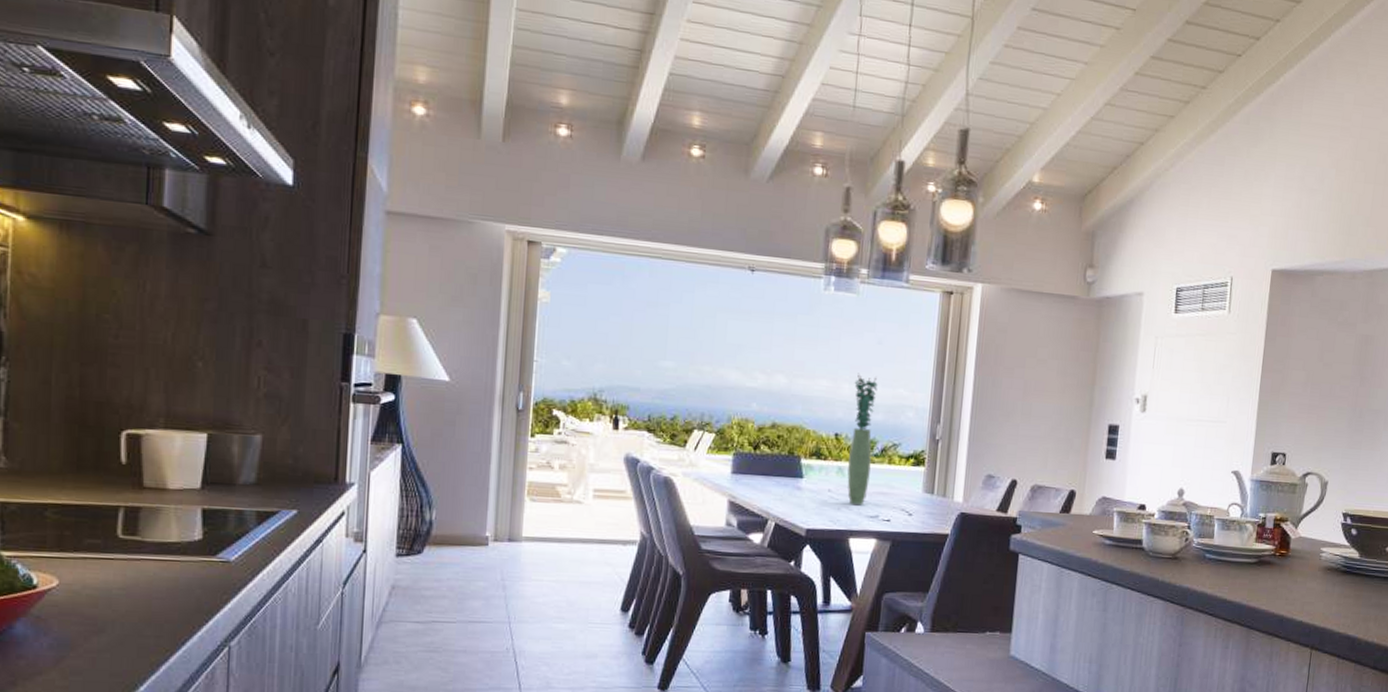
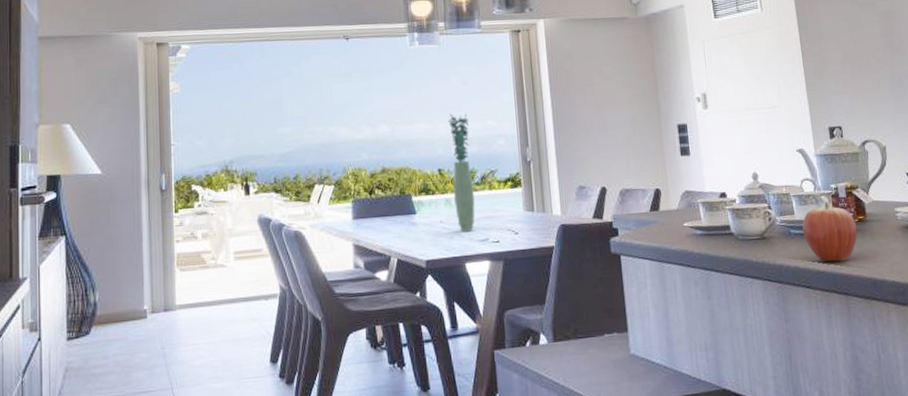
fruit: none [1218,531,1277,594] -> present [802,202,858,262]

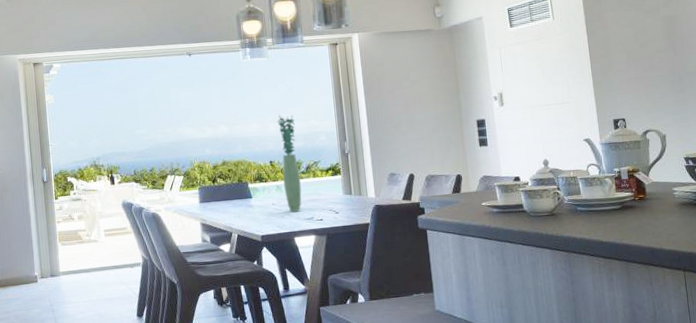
fruit: present [802,202,858,262] -> none [587,184,638,234]

